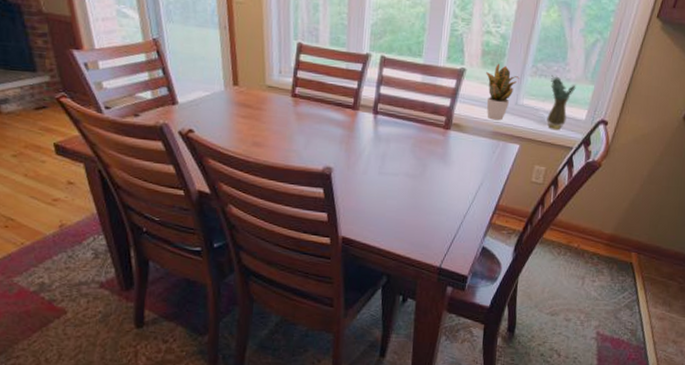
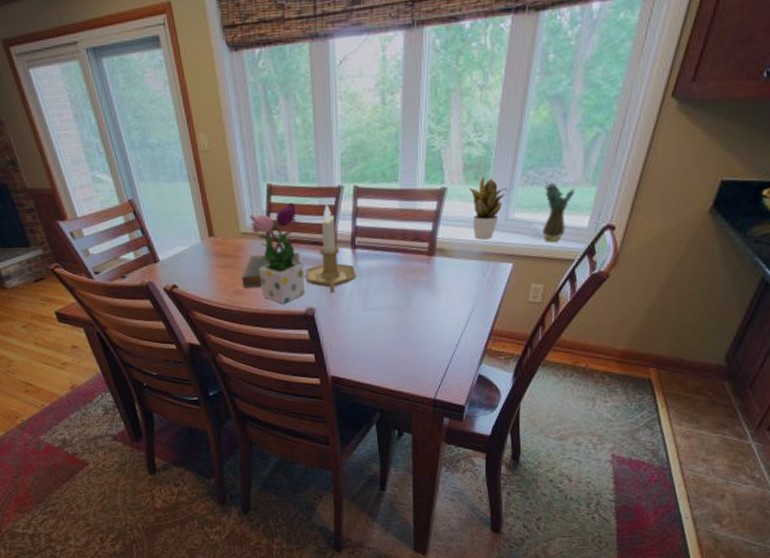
hardback book: none [261,109,323,142] -> present [241,253,301,288]
flower arrangement: none [276,63,326,160] -> present [249,202,306,304]
candlestick: none [326,68,376,155] -> present [305,203,356,293]

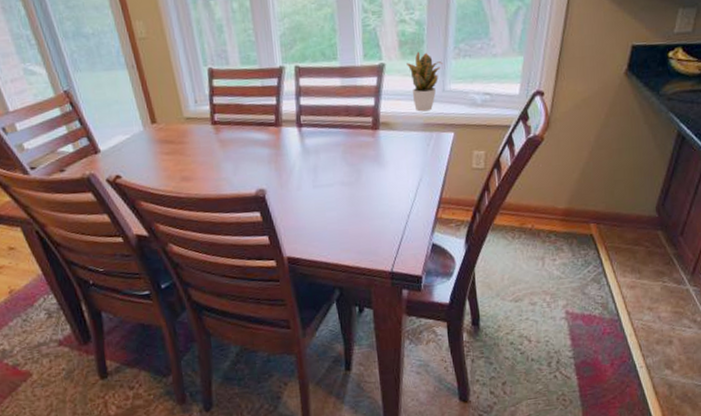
hardback book: present [241,253,301,288] -> none [187,134,248,174]
flower arrangement: present [249,202,306,304] -> none [191,85,255,187]
candlestick: present [305,203,356,293] -> none [253,84,304,173]
vase: present [542,181,575,243] -> none [476,53,504,111]

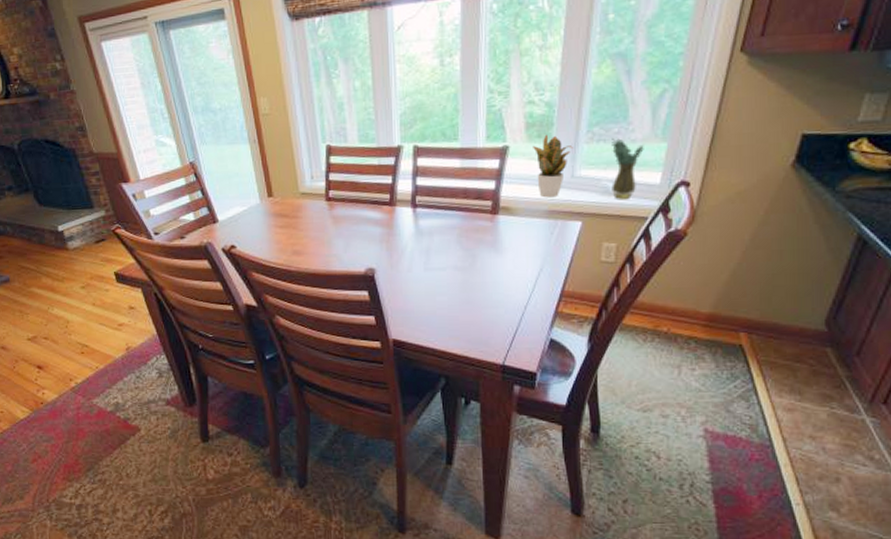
vase: none [476,53,504,111] -> present [612,137,644,200]

